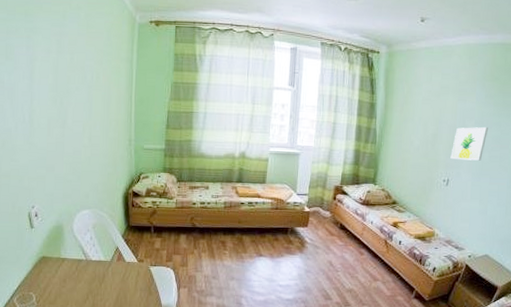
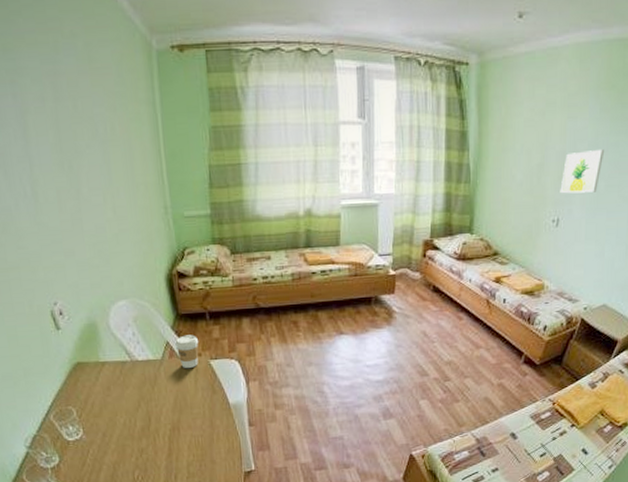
coffee cup: none [123,243,142,271] -> present [175,335,199,368]

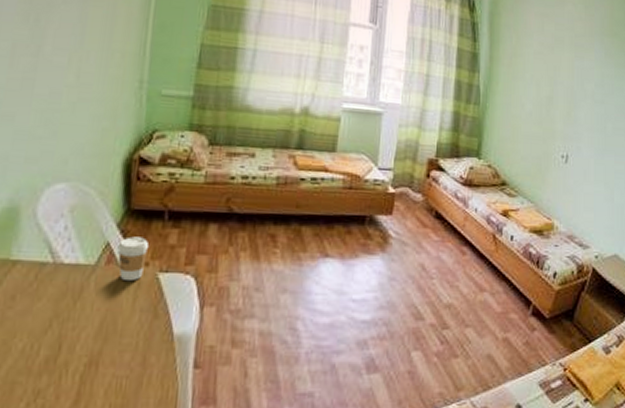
wall art: present [560,148,605,194] -> none [569,90,610,133]

